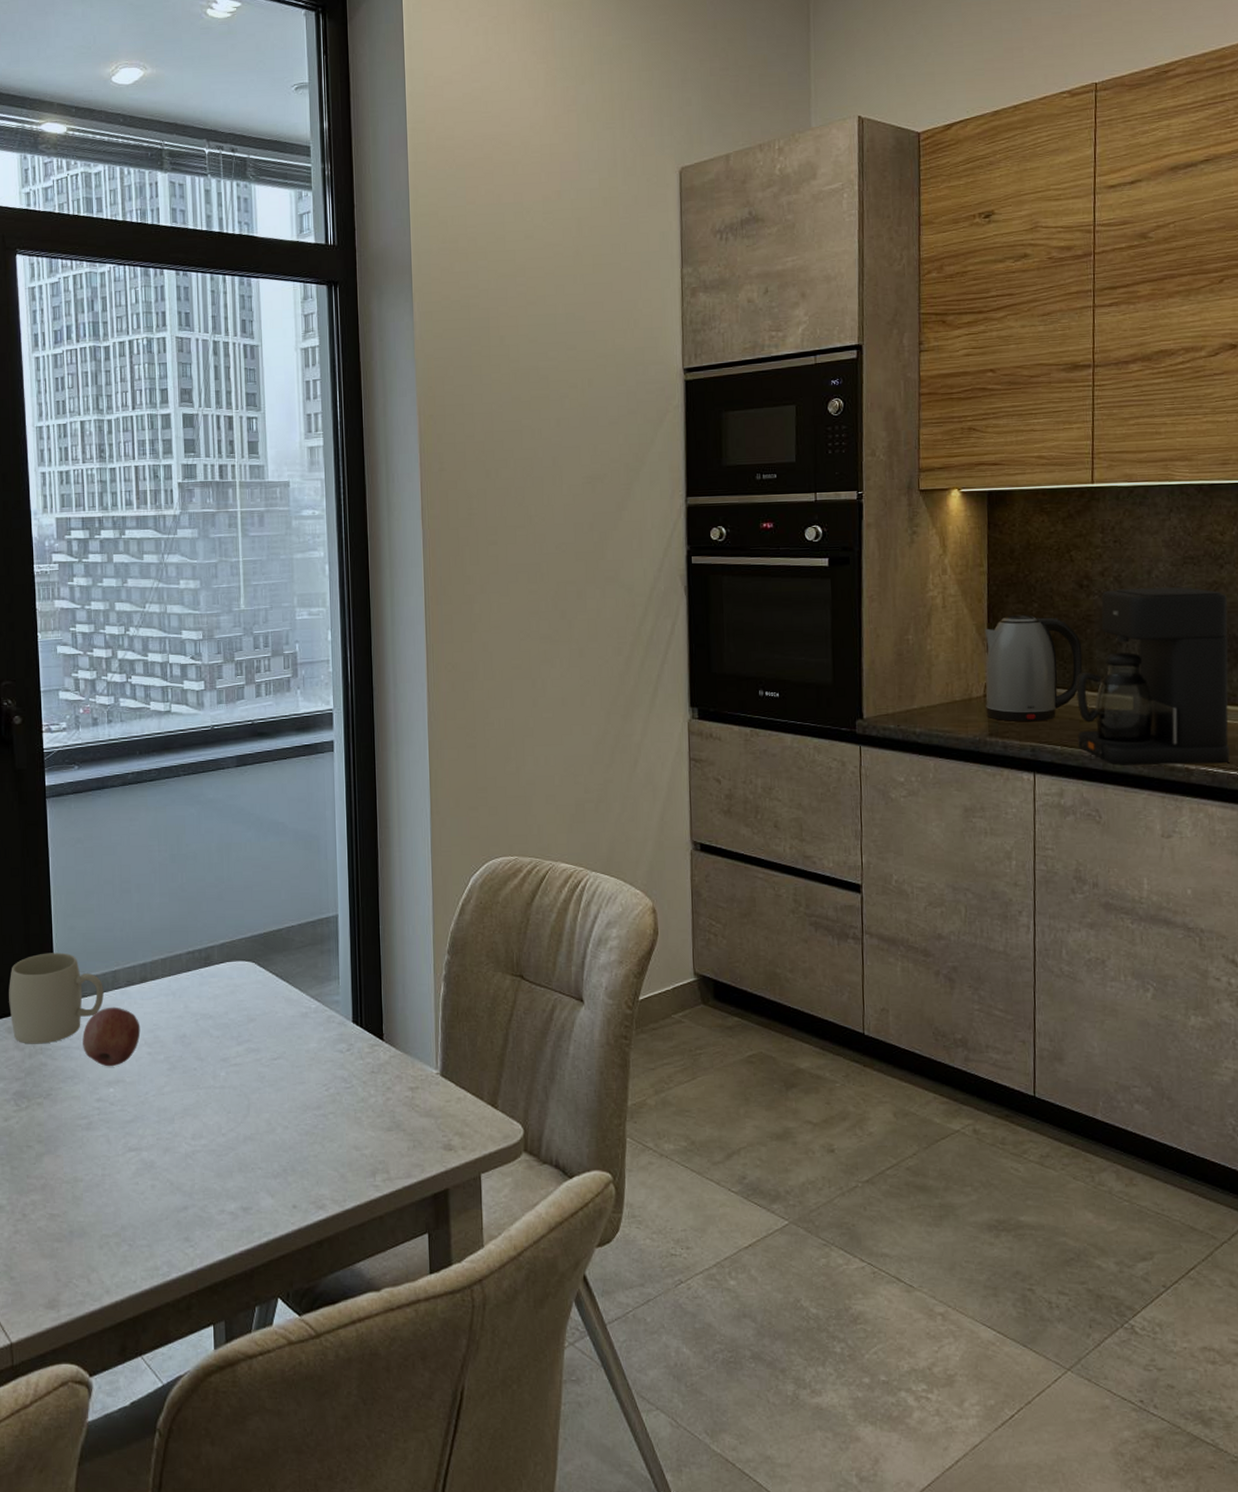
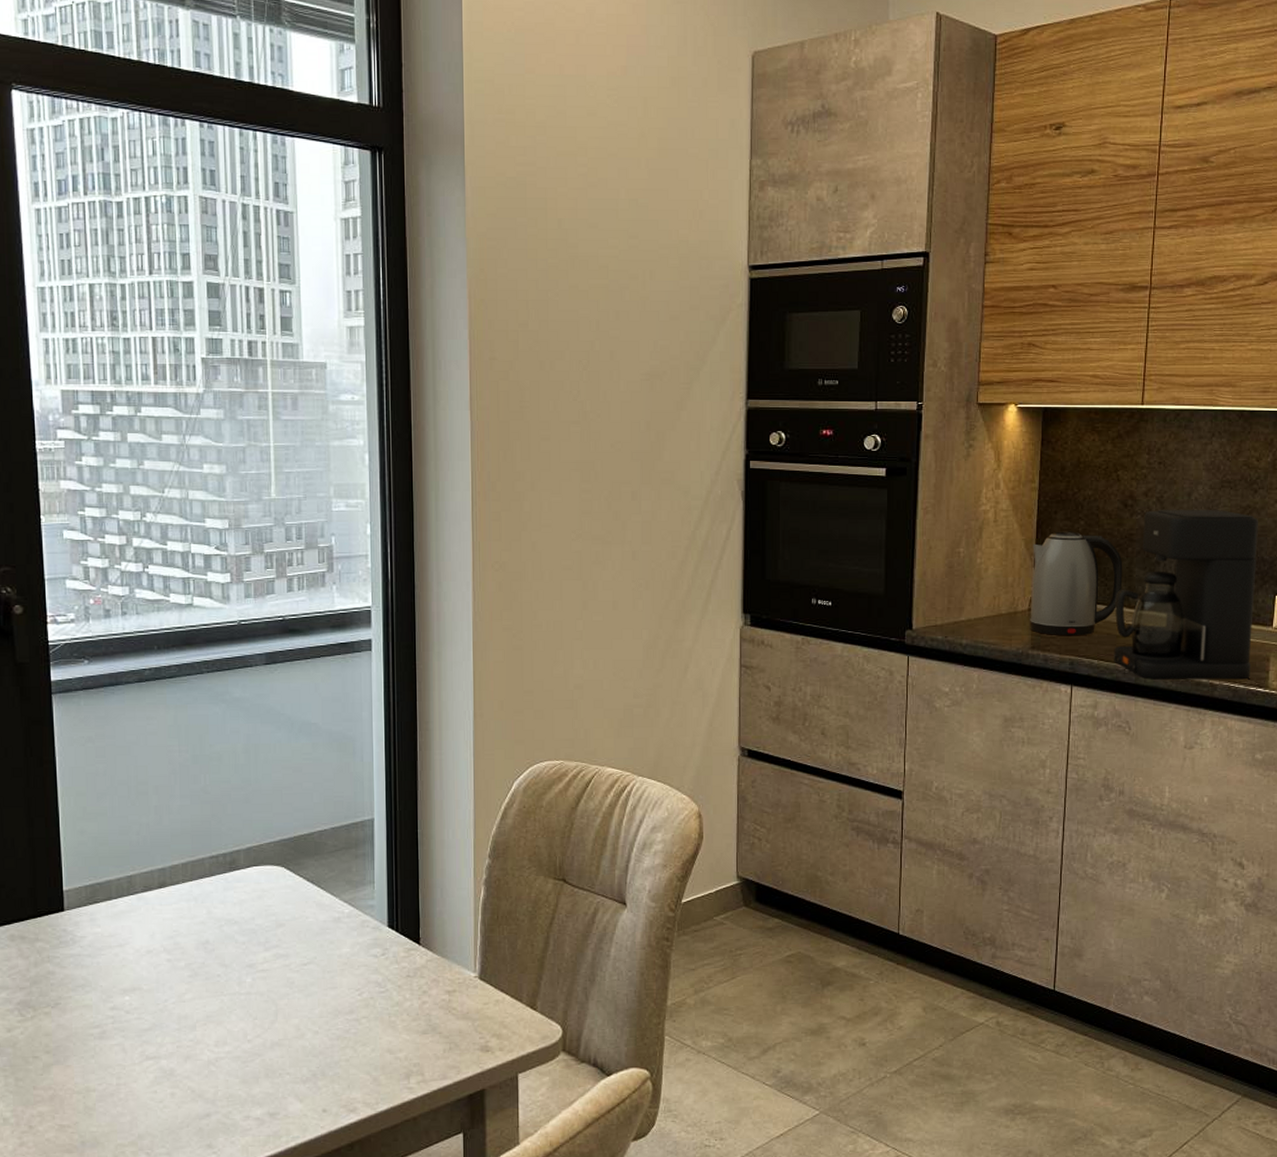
mug: present [9,952,104,1044] -> none [11,857,118,952]
fruit: present [83,1007,141,1067] -> none [95,913,159,975]

